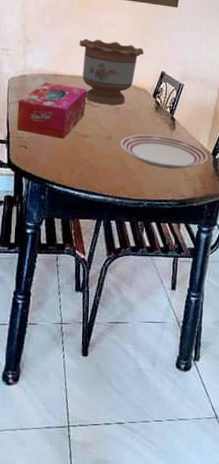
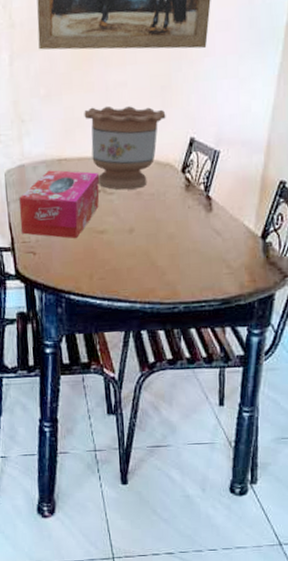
dinner plate: present [120,134,208,169] -> none [145,220,256,262]

